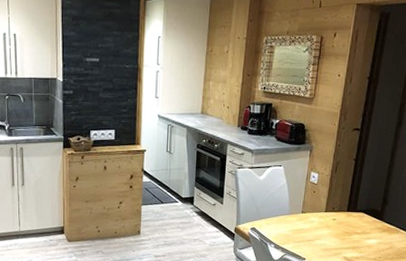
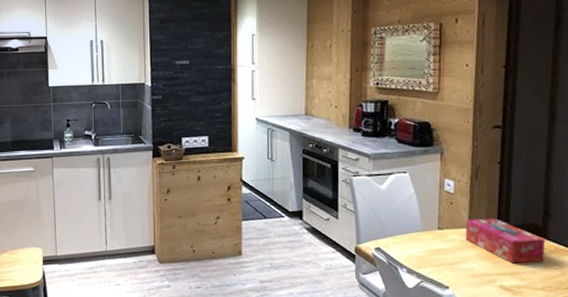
tissue box: none [322,204,381,240] -> present [465,218,545,264]

